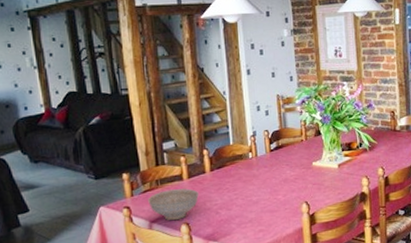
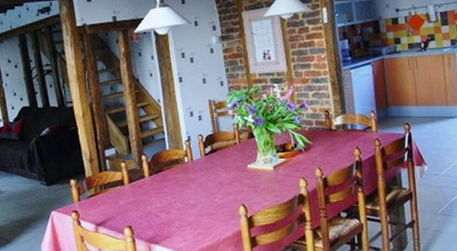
decorative bowl: present [148,188,199,221] -> none [93,193,139,224]

